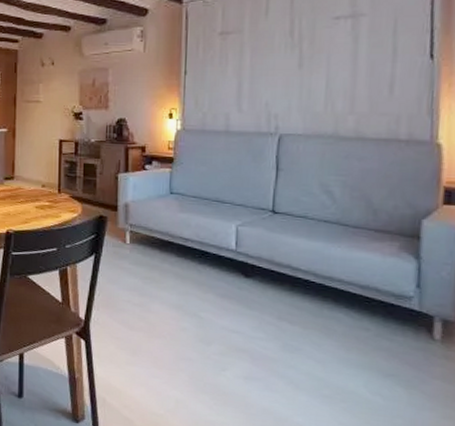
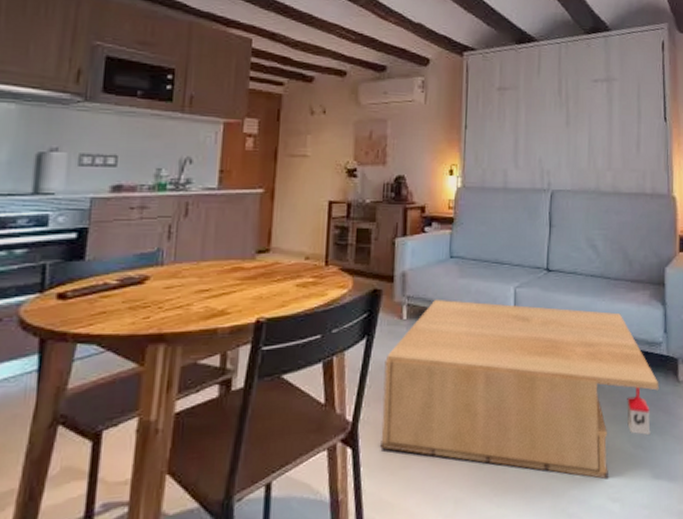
coffee table: none [109,229,407,417] -> present [380,299,659,480]

